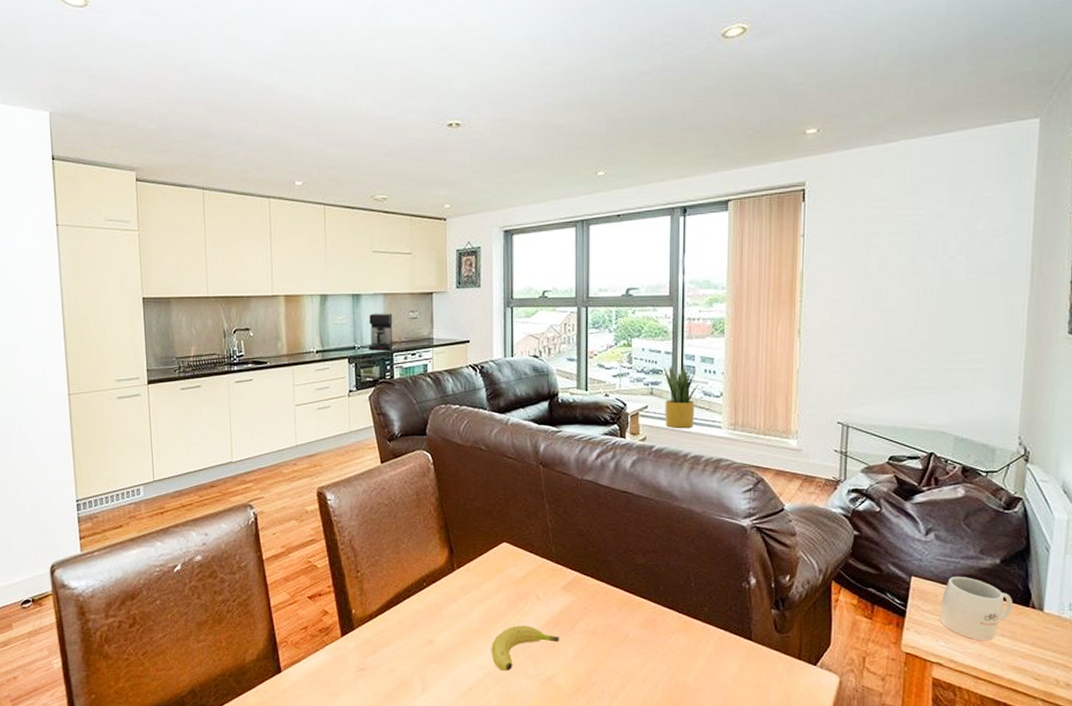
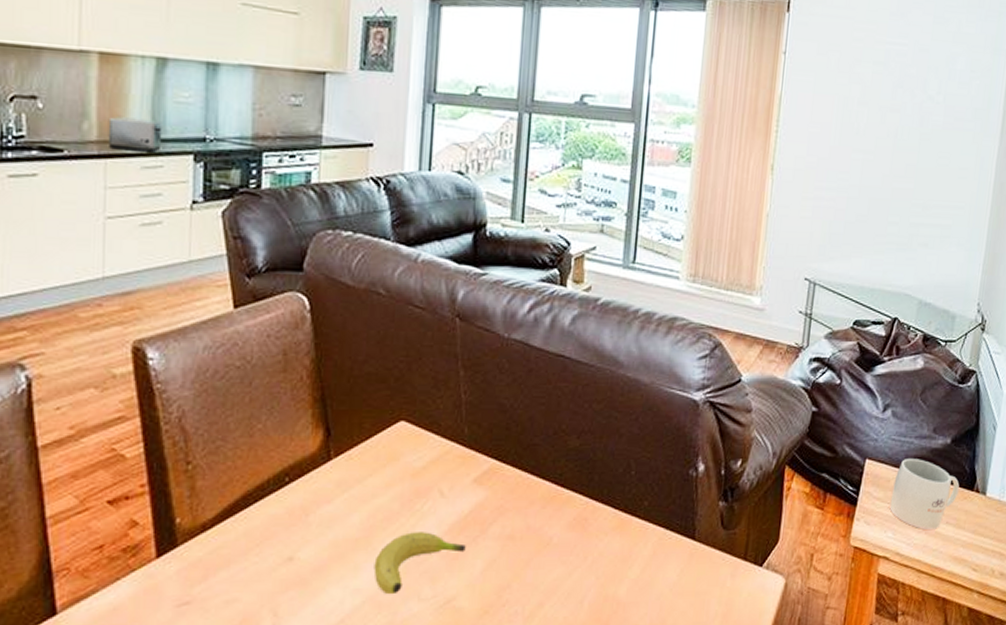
toaster: none [293,336,327,360] -> present [107,115,163,152]
coffee maker: present [369,313,394,351] -> none [227,92,266,148]
planter: present [663,363,700,428] -> none [615,195,658,277]

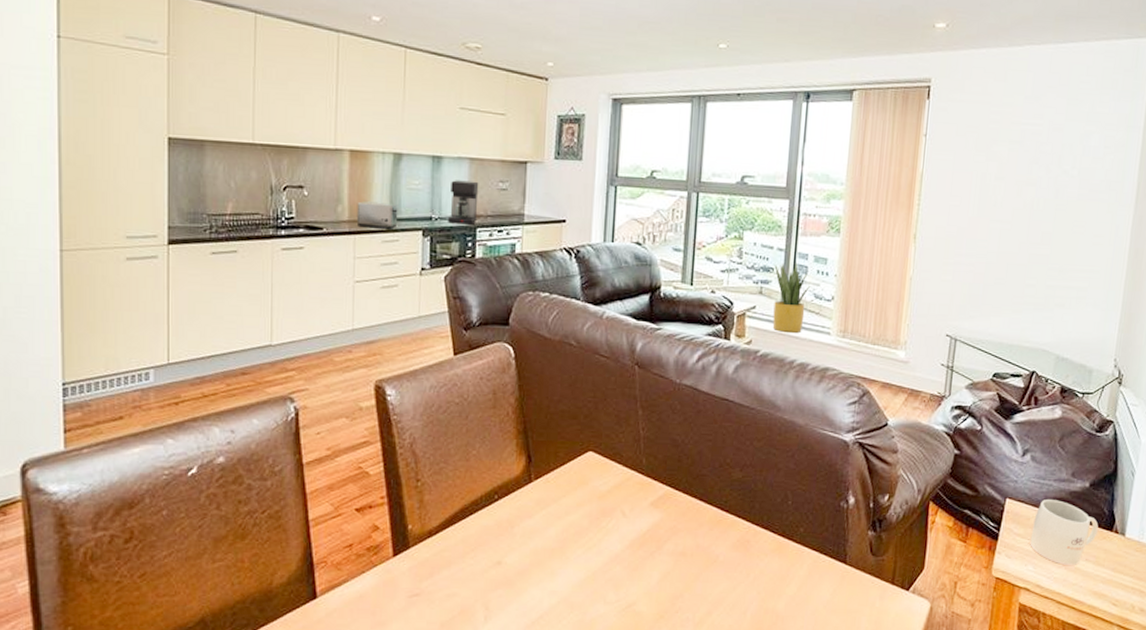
coffee maker: none [227,92,266,148] -> present [448,180,479,225]
fruit: present [374,532,466,595] -> none [567,545,644,598]
planter: none [615,195,658,277] -> present [772,262,811,333]

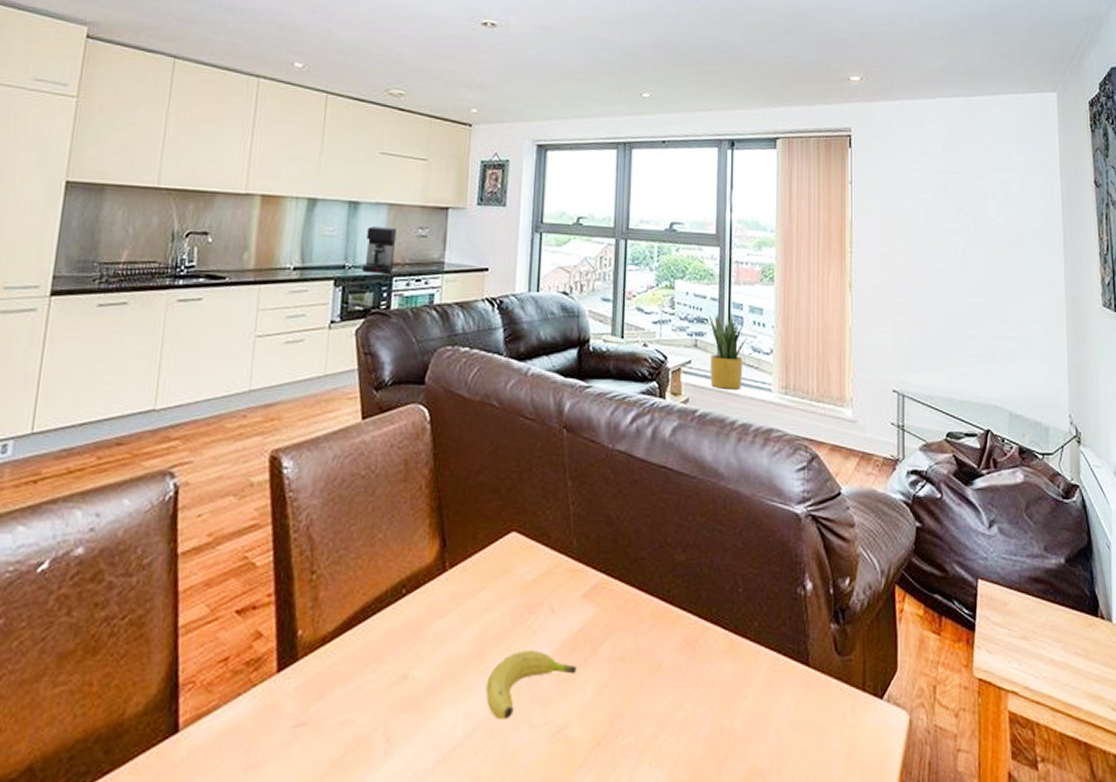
toaster: present [356,200,398,229] -> none [263,247,310,279]
fruit: none [567,545,644,598] -> present [485,651,577,721]
mug: present [1030,498,1099,566] -> none [1010,578,1082,662]

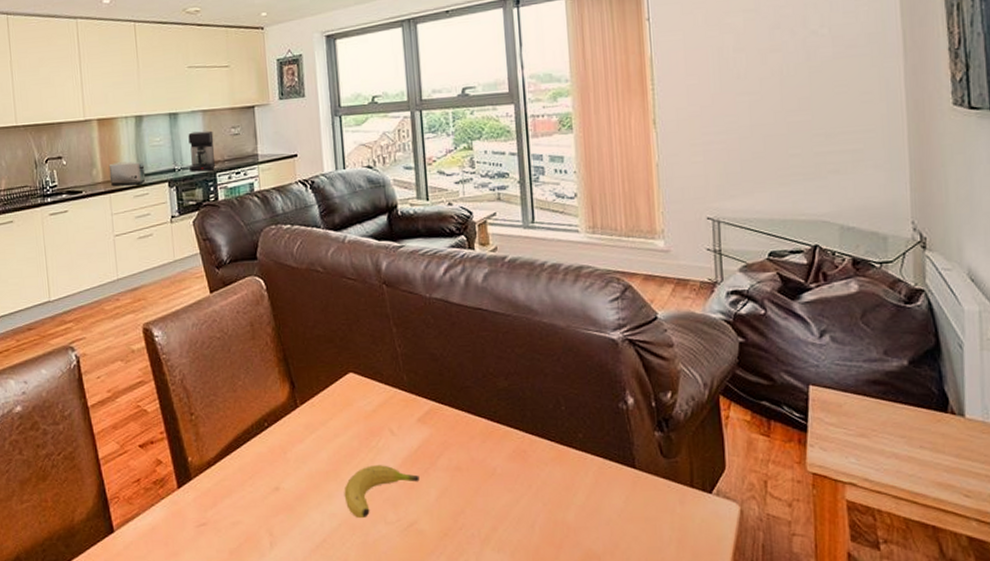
toaster: none [263,247,310,279] -> present [108,160,146,187]
planter: present [708,312,748,390] -> none [509,164,551,235]

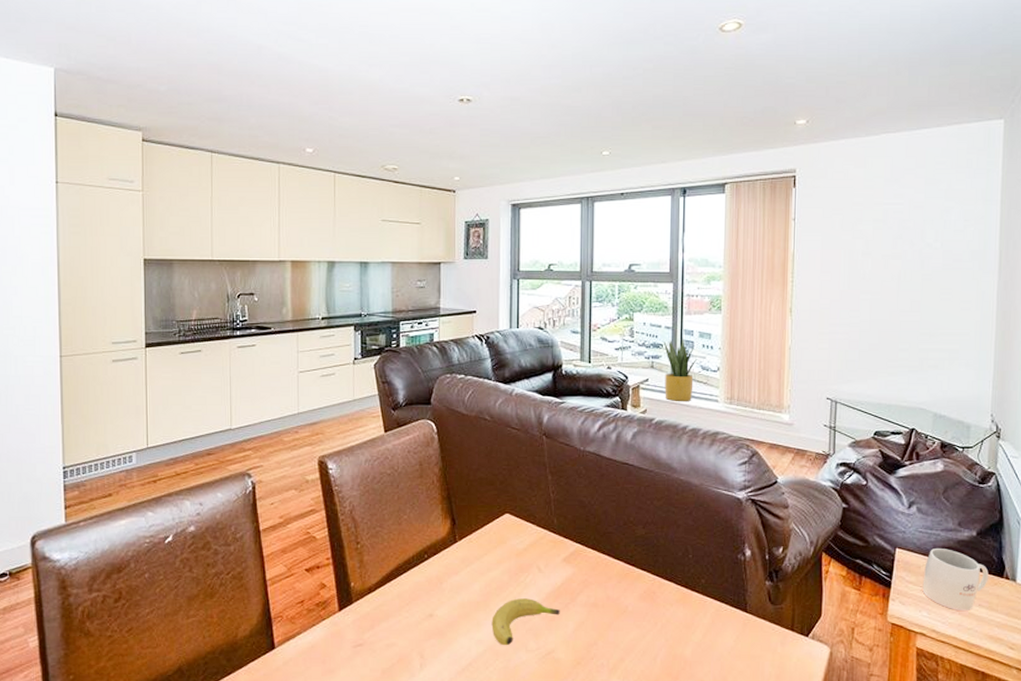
toaster: present [108,160,146,187] -> none [298,302,333,326]
coffee maker: present [188,130,216,172] -> none [375,281,400,319]
planter: none [509,164,551,235] -> present [663,338,698,401]
mug: none [846,381,929,456] -> present [922,547,989,612]

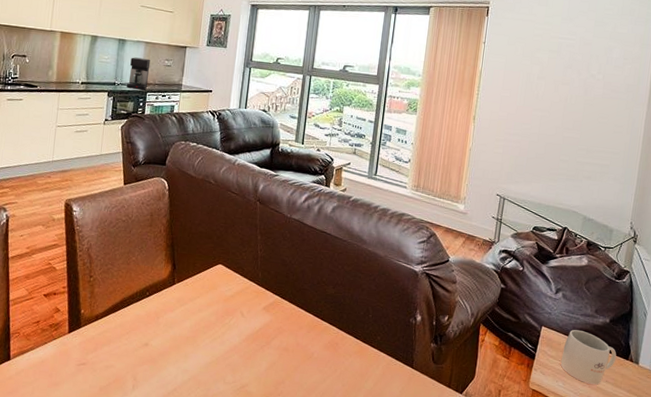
coffee maker: none [375,281,400,319] -> present [127,57,151,90]
fruit: present [491,598,560,646] -> none [197,337,256,377]
planter: present [663,338,698,401] -> none [362,131,393,185]

